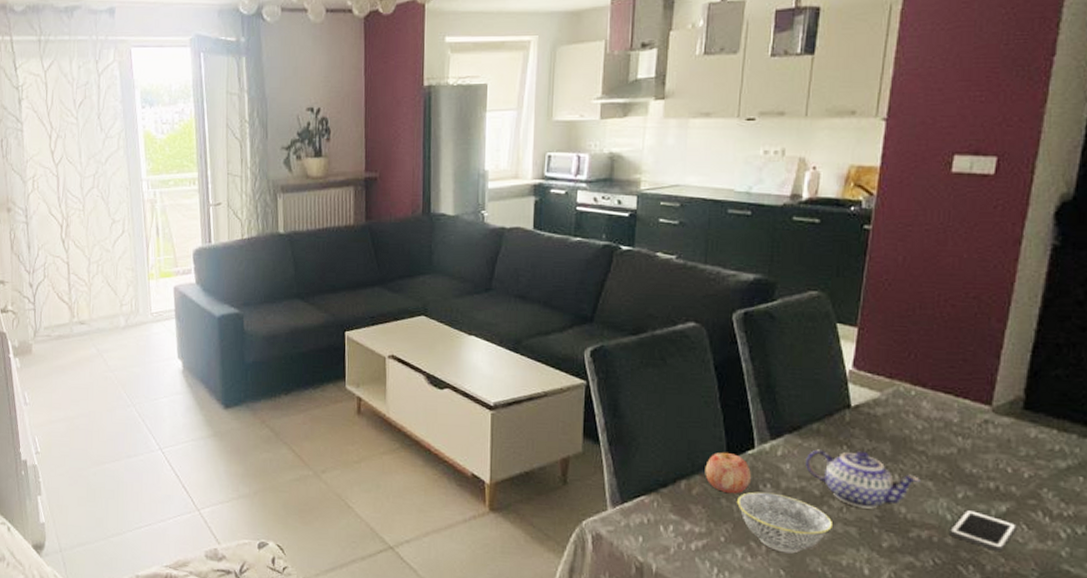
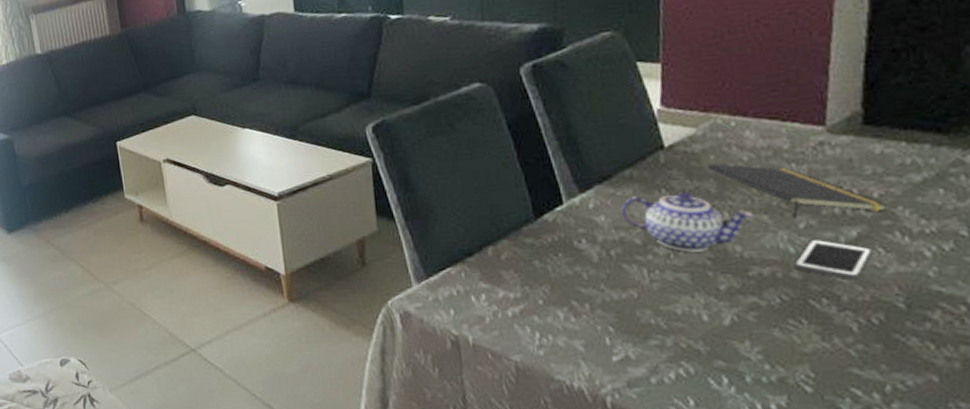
apple: present [705,452,751,494] -> none [511,211,563,254]
bowl: present [737,492,832,554] -> none [551,248,660,309]
notepad: none [886,426,1036,492] -> present [708,163,889,218]

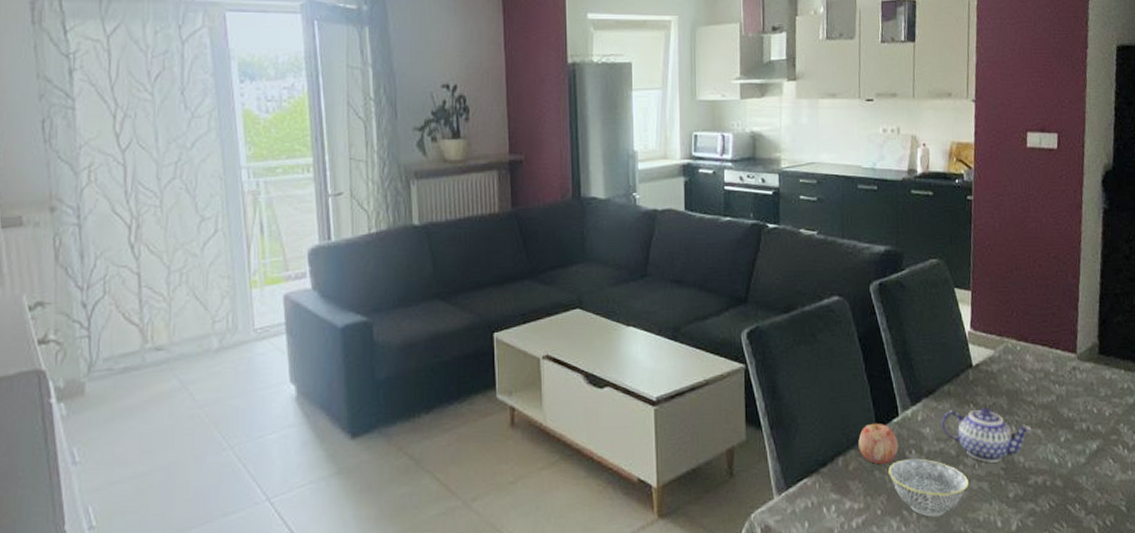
apple: none [511,211,563,254] -> present [858,423,898,465]
bowl: none [551,248,660,309] -> present [888,458,968,517]
notepad: present [708,163,889,218] -> none [1002,381,1115,432]
cell phone: present [795,238,872,280] -> none [1058,451,1106,487]

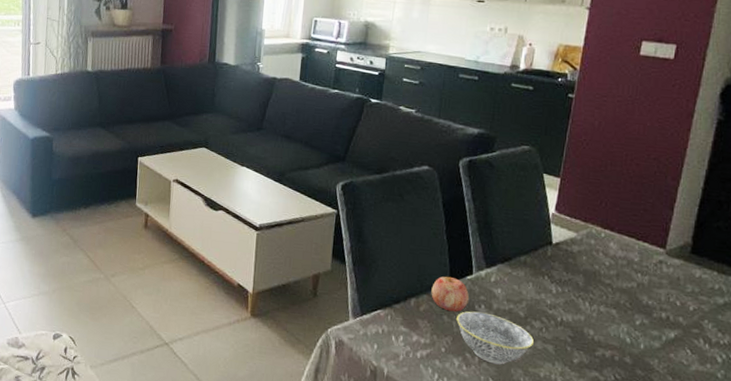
teapot: present [942,407,1032,463] -> none [514,278,606,330]

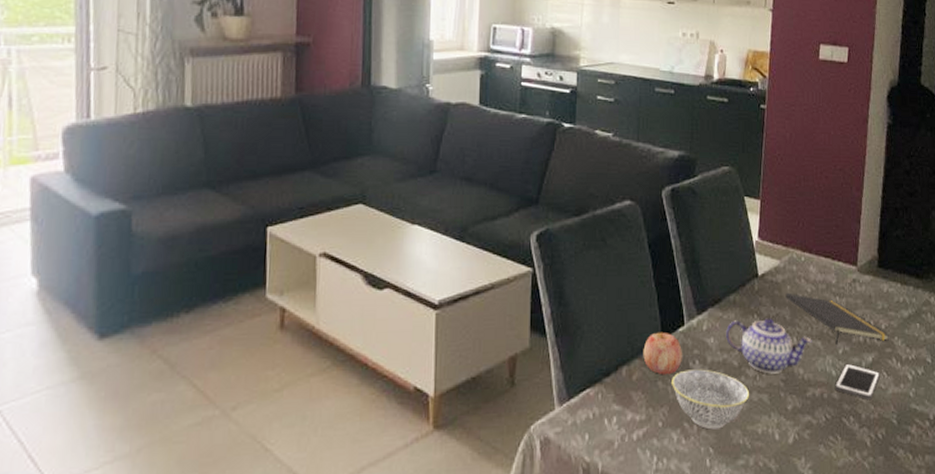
teapot: none [514,278,606,330] -> present [726,318,812,374]
notepad: none [580,262,699,322] -> present [785,292,890,344]
cell phone: none [628,334,682,371] -> present [835,363,880,399]

